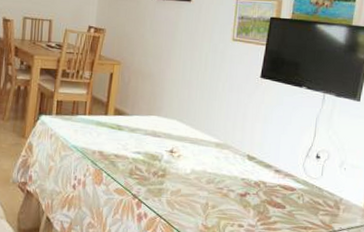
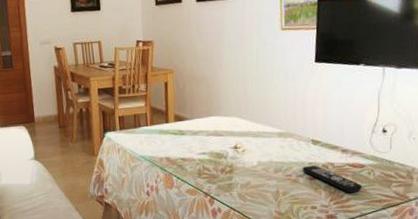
remote control: none [234,181,291,216] -> present [302,165,363,193]

